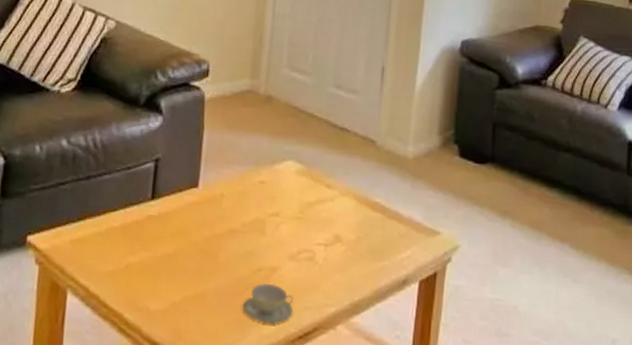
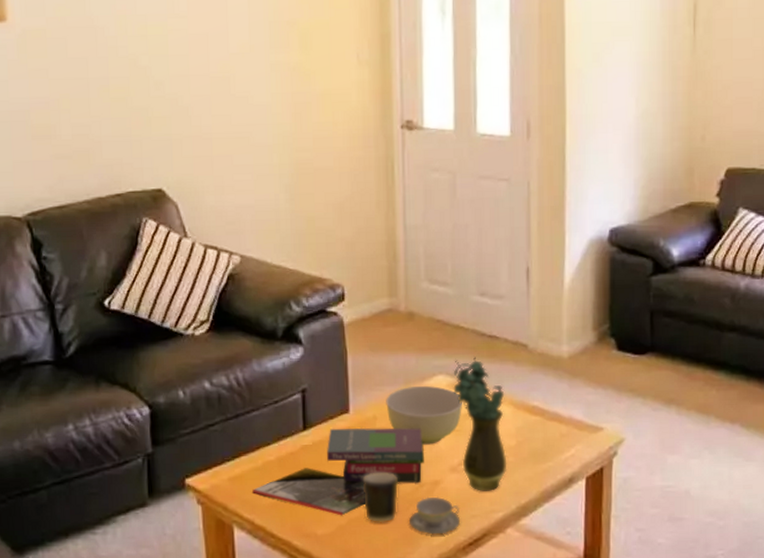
magazine: none [92,238,204,293] -> present [252,468,366,516]
books: none [170,201,267,267] -> present [327,427,424,483]
mug: none [199,250,237,305] -> present [362,471,399,523]
bowl: none [234,168,309,229] -> present [386,385,463,445]
vase: none [301,146,350,284] -> present [453,357,507,491]

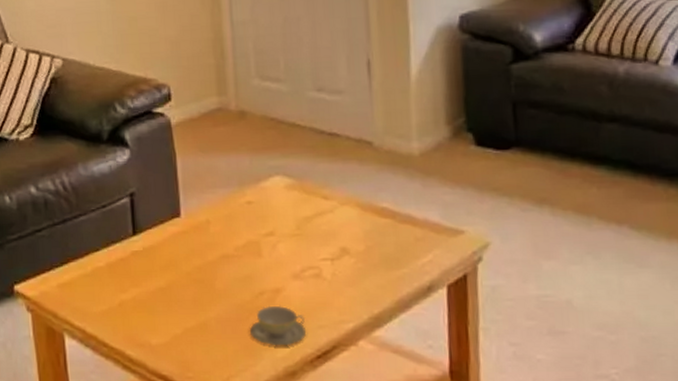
magazine: present [252,468,366,516] -> none [82,274,203,325]
books: present [327,427,424,483] -> none [158,232,263,291]
mug: present [362,471,399,523] -> none [197,278,238,333]
bowl: present [386,385,463,445] -> none [219,187,304,250]
vase: present [453,357,507,491] -> none [292,156,356,300]

